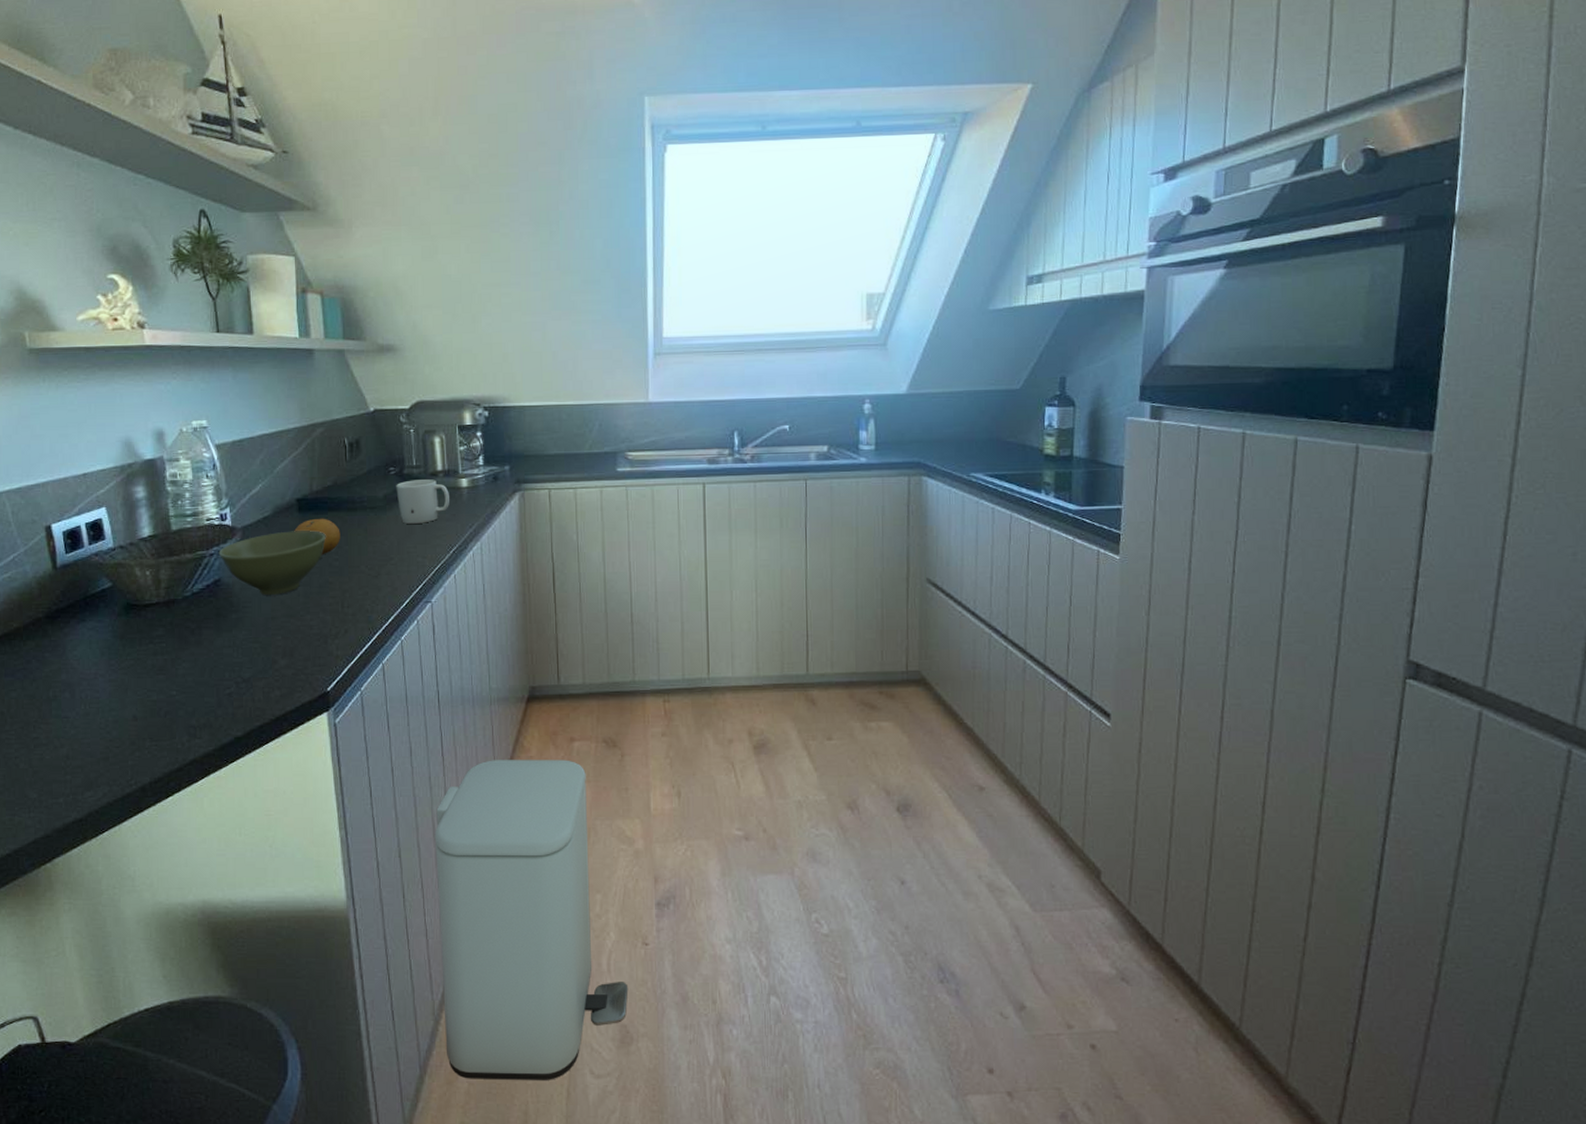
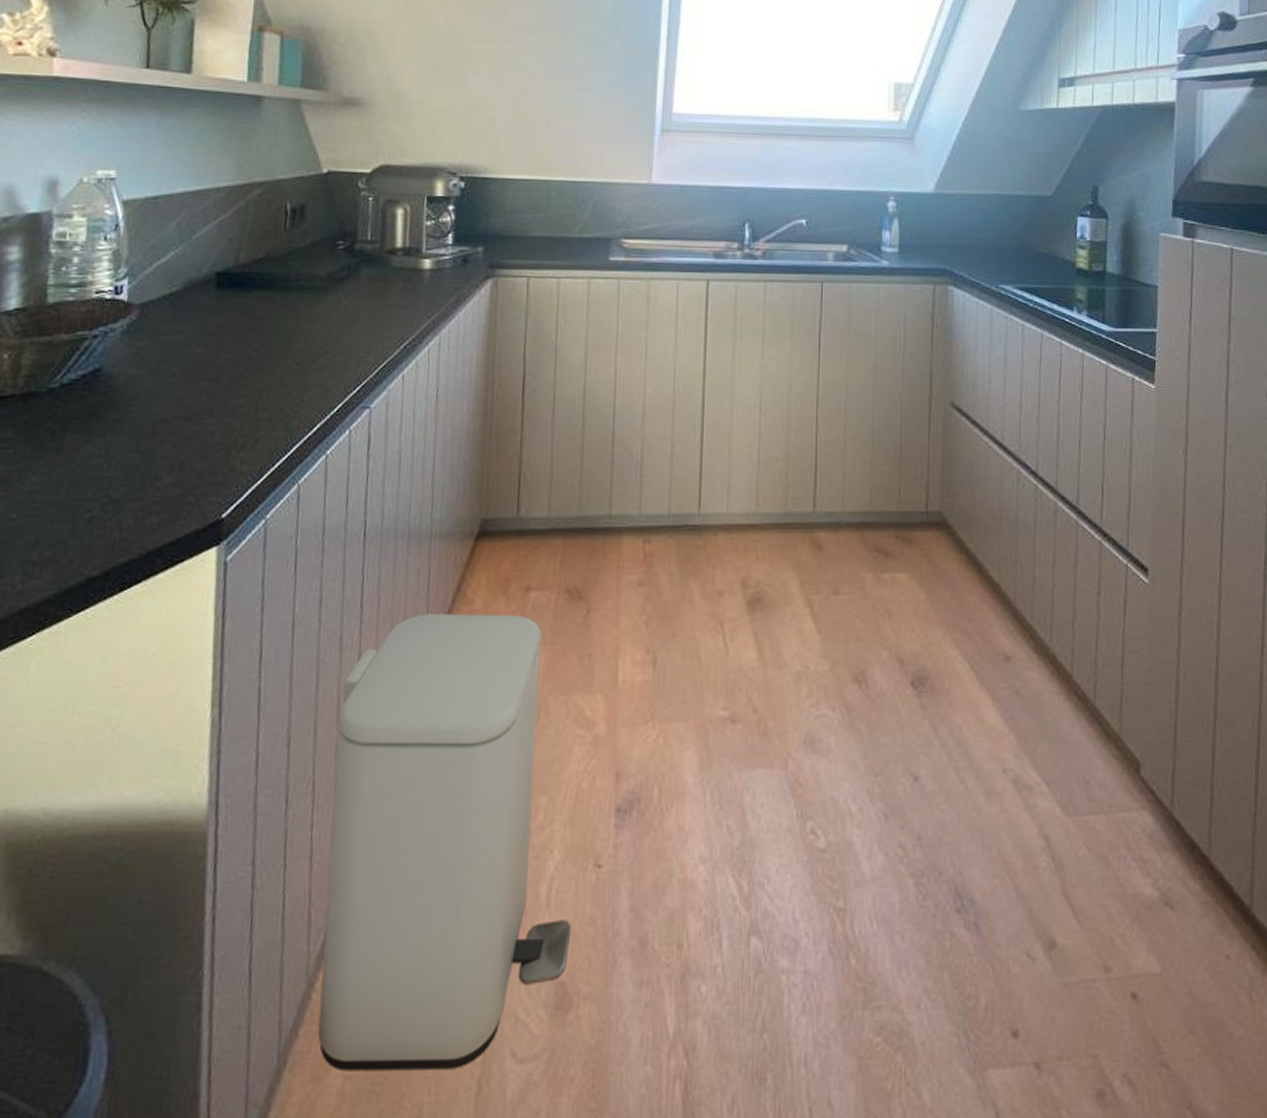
bowl: present [218,530,326,595] -> none [104,311,247,391]
fruit: present [294,518,341,555] -> none [207,297,266,344]
mug: present [396,479,450,525] -> none [342,257,409,312]

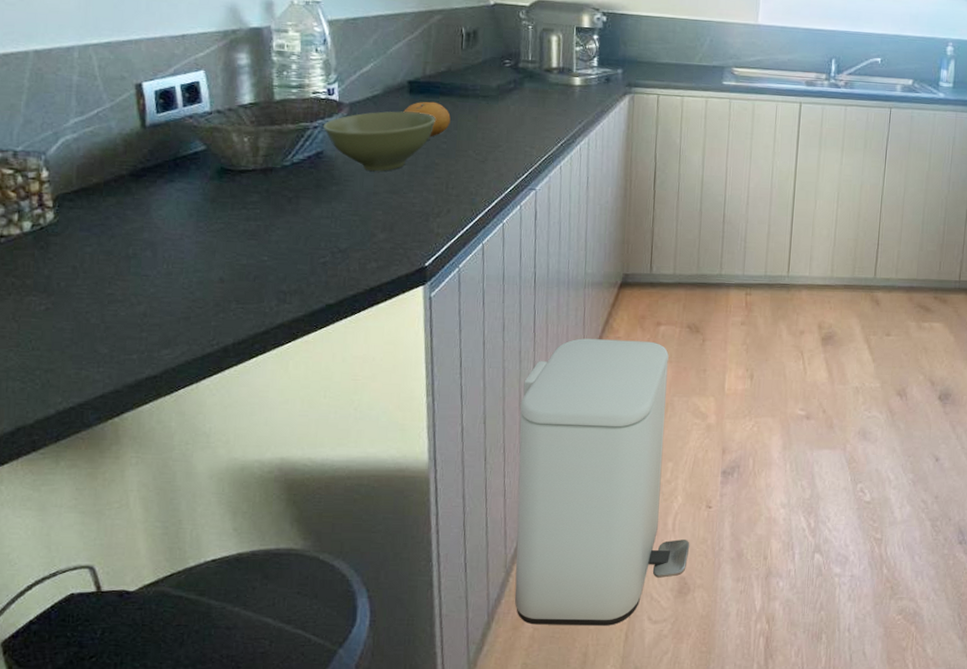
bowl: none [104,311,247,391] -> present [323,111,436,171]
fruit: none [207,297,266,344] -> present [403,101,451,137]

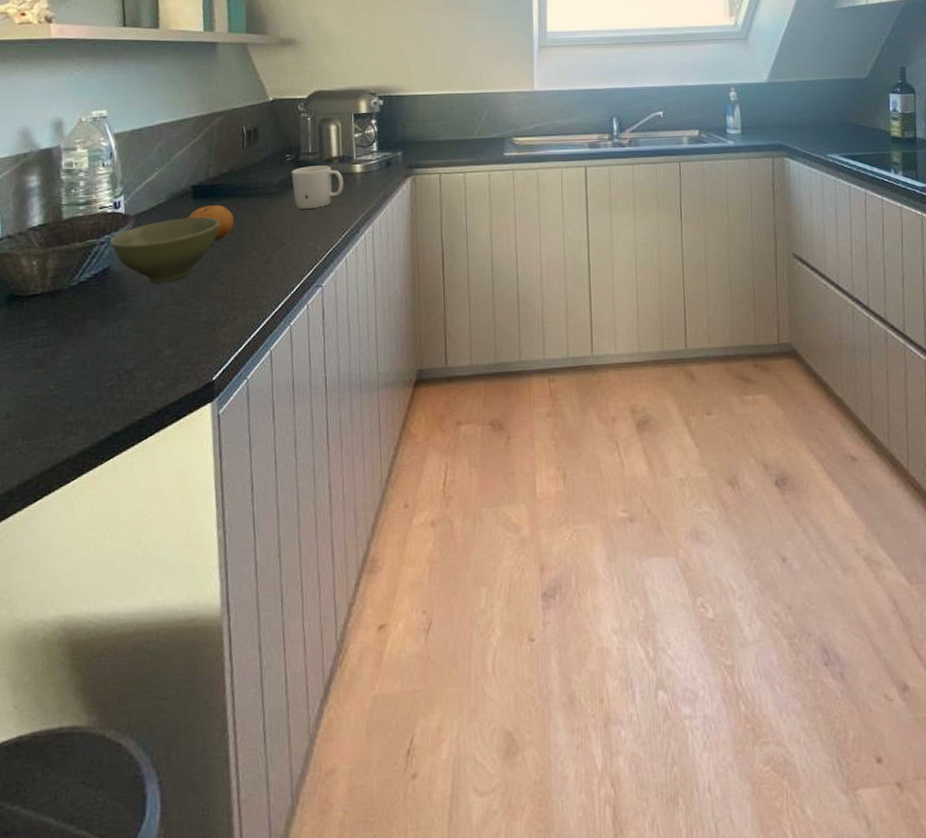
mug: none [509,73,563,116] -> present [291,165,344,210]
pedal bin: present [514,338,690,626] -> none [316,444,514,807]

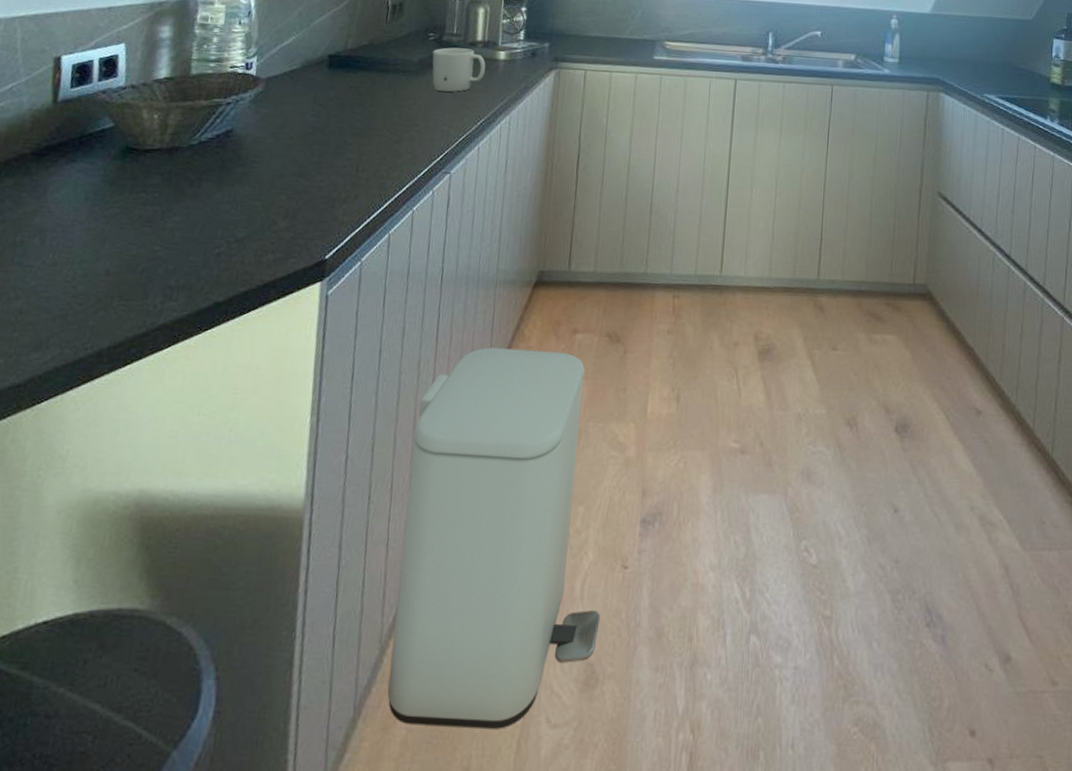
bowl: present [109,217,219,283] -> none [236,86,353,152]
fruit: present [188,204,234,242] -> none [320,76,368,115]
pedal bin: none [316,444,514,807] -> present [387,347,601,729]

